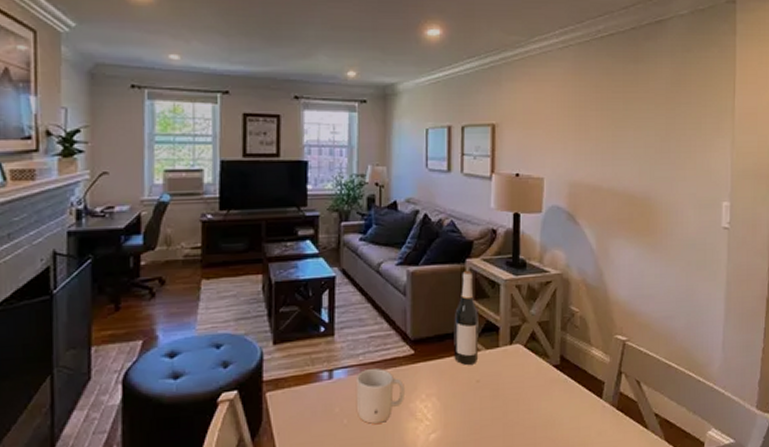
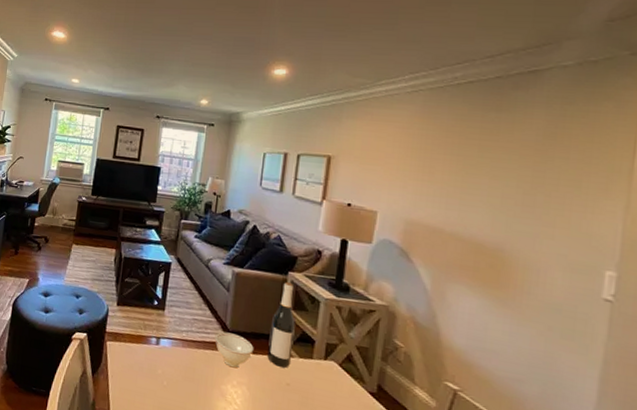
mug: present [355,368,406,424] -> none [175,345,219,395]
bowl: none [396,342,439,381] -> present [215,332,254,368]

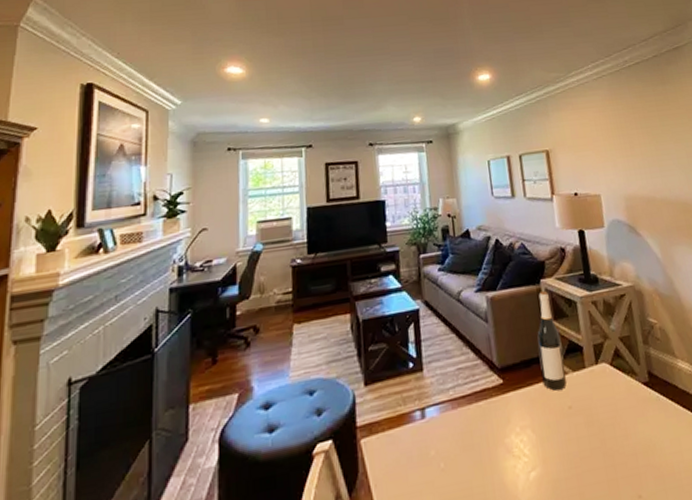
bowl: present [215,332,254,368] -> none [485,369,528,413]

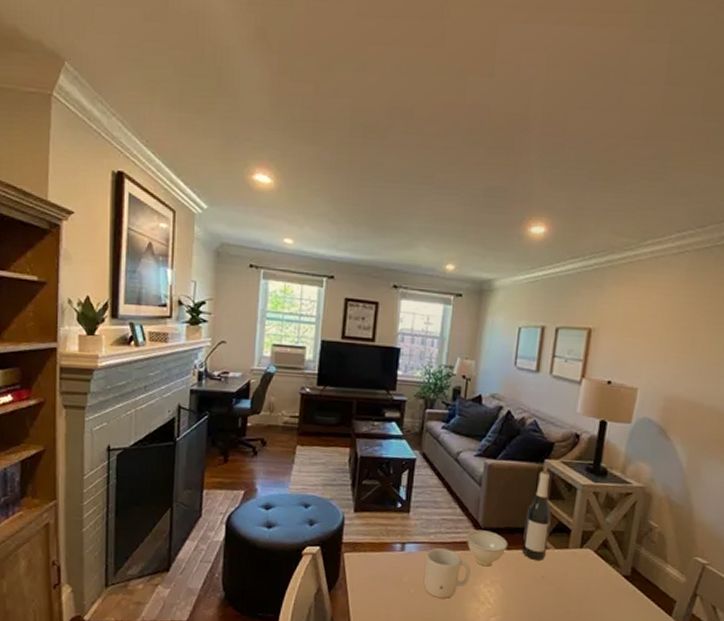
mug: none [448,402,500,466] -> present [423,547,471,598]
bowl: none [485,369,528,413] -> present [466,529,508,567]

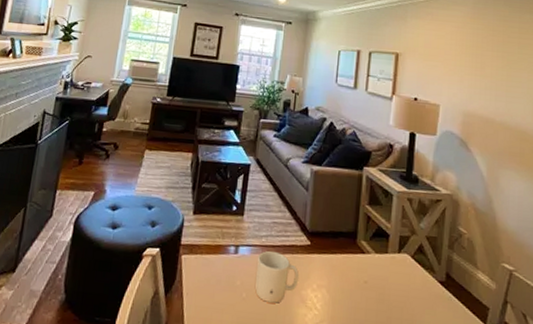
bowl: present [466,529,508,567] -> none [294,233,333,271]
wine bottle: present [522,470,552,561] -> none [346,176,371,265]

